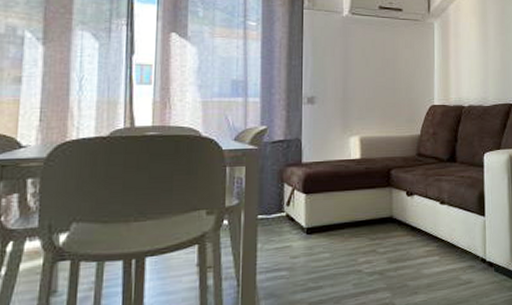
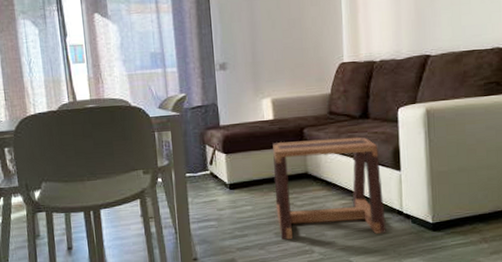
stool: none [356,180,470,292] -> present [272,136,386,240]

